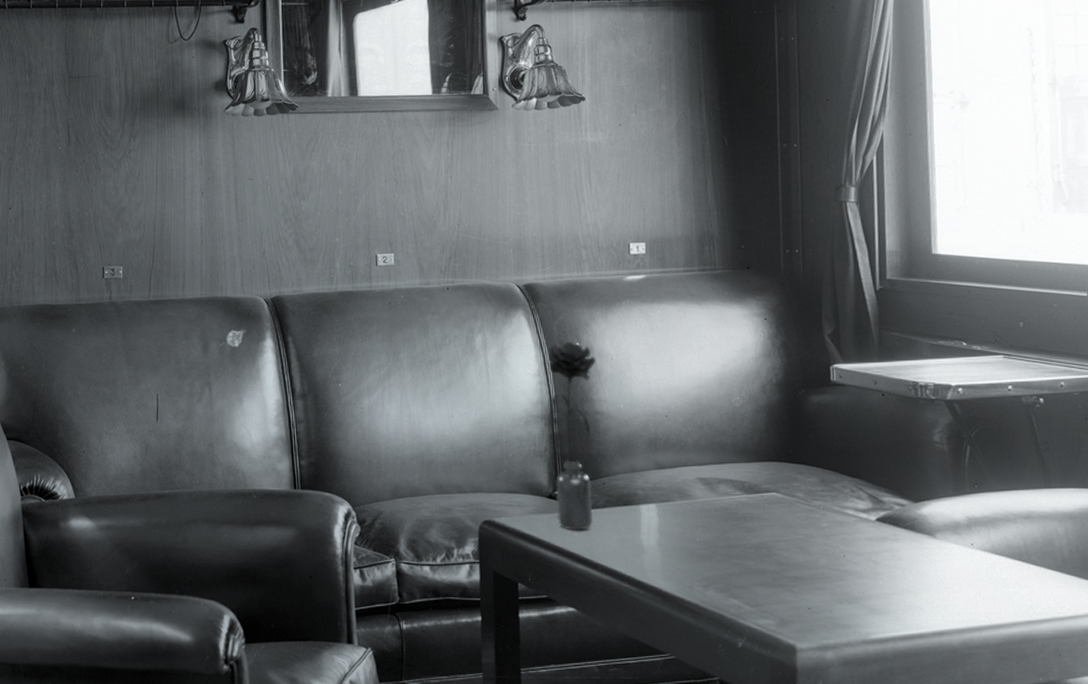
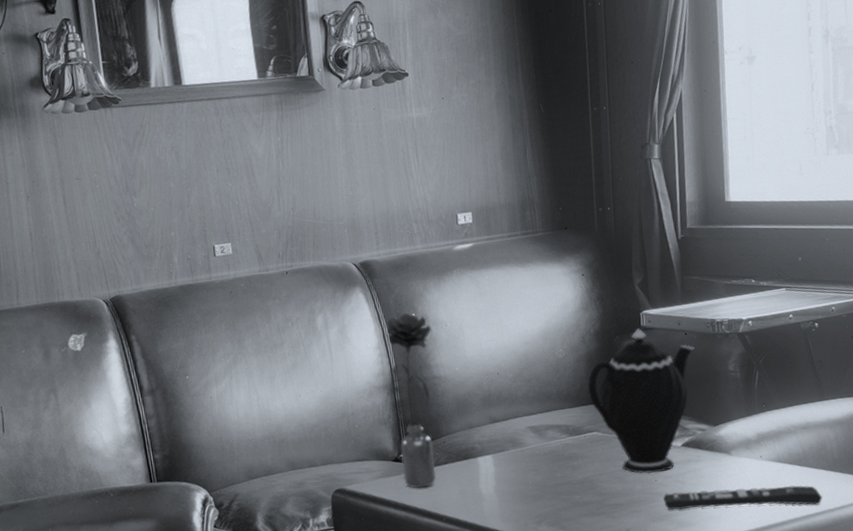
teapot: none [767,383,893,548] -> present [587,328,695,474]
remote control: none [853,573,1049,610] -> present [663,485,822,510]

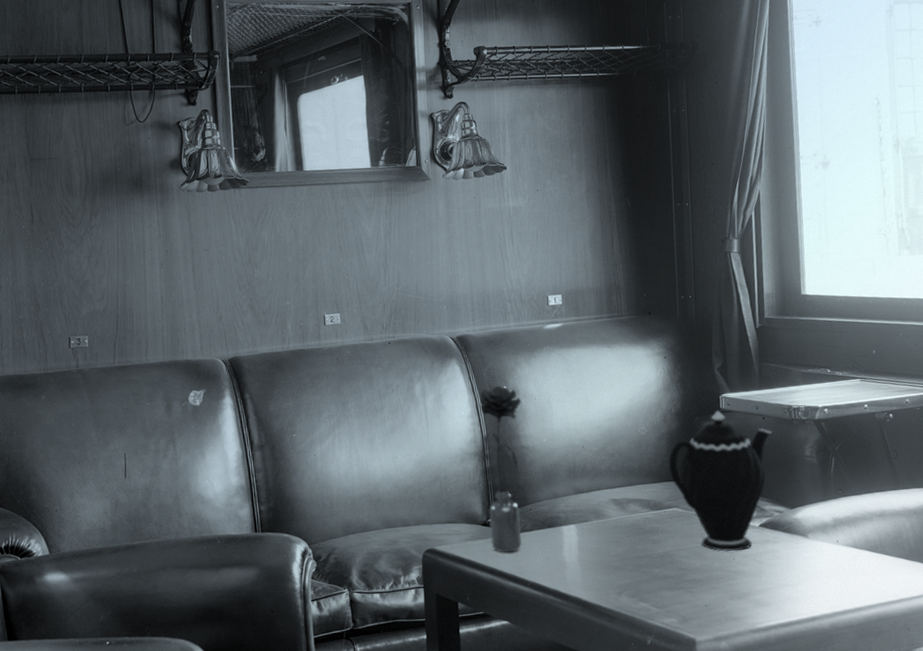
remote control: present [663,485,822,510] -> none [741,571,899,593]

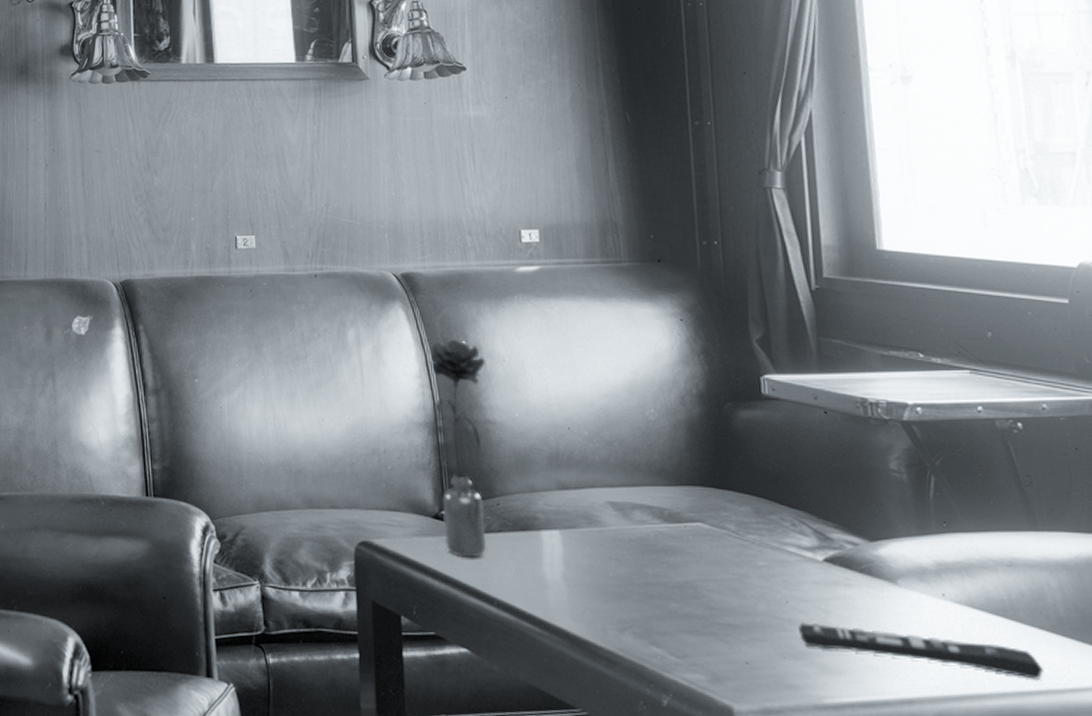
teapot: present [668,411,772,552] -> none [688,397,839,593]
remote control: none [741,571,899,593] -> present [799,623,1044,680]

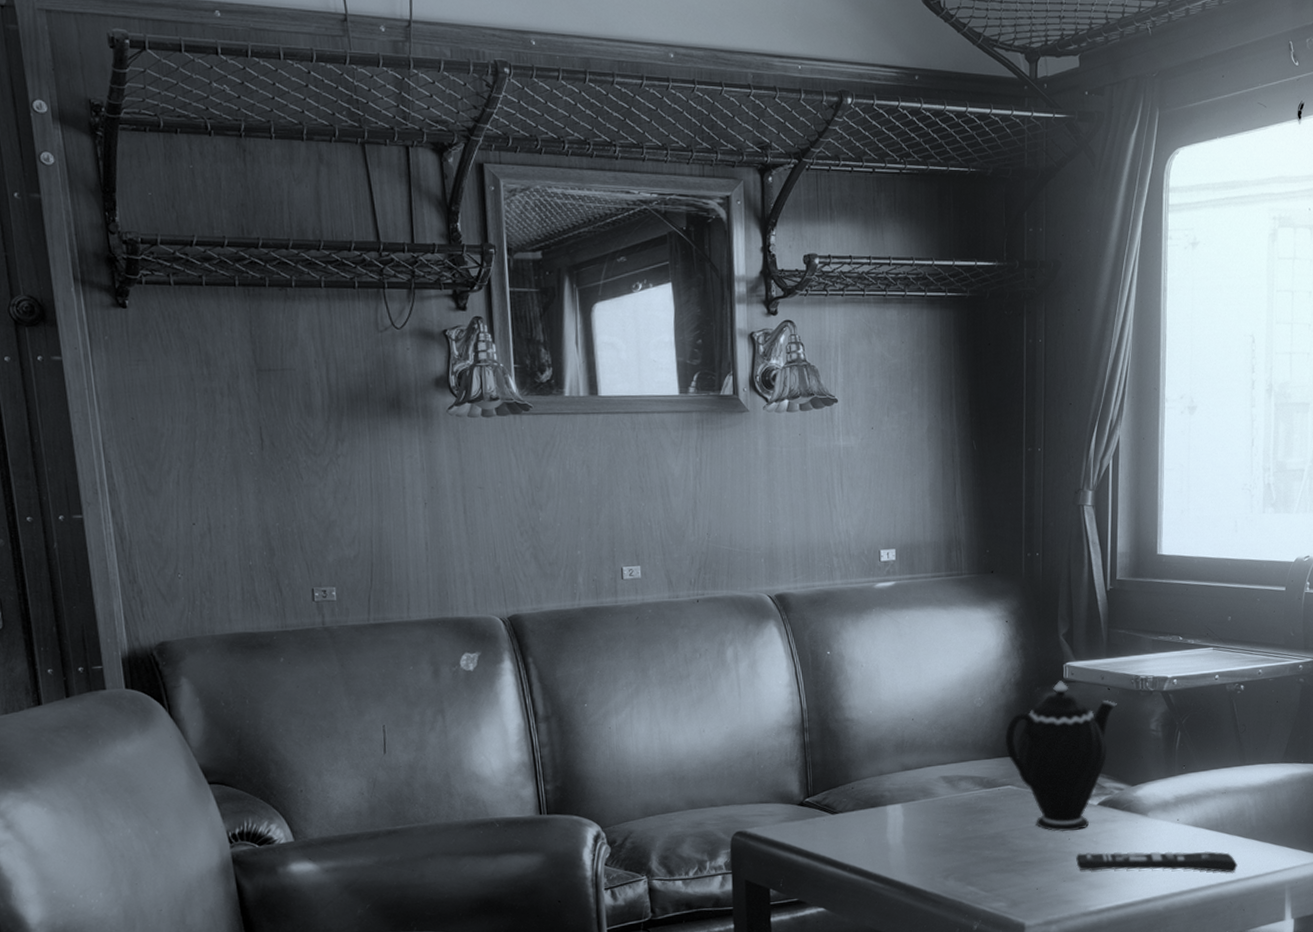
flower: present [430,339,487,558] -> none [799,650,847,835]
teapot: none [688,397,839,593] -> present [1004,681,1117,832]

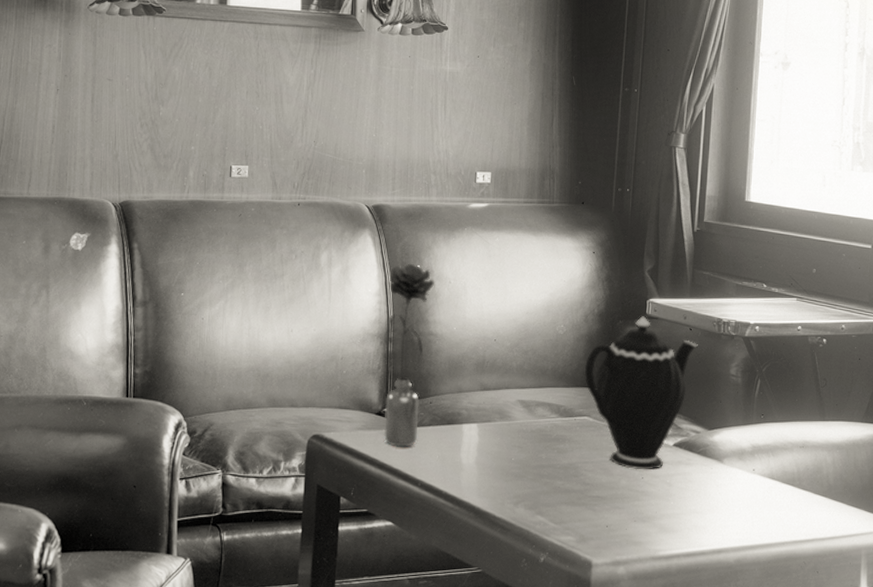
flower: none [799,650,847,835] -> present [383,263,435,447]
remote control: present [1076,851,1238,873] -> none [648,494,813,531]

